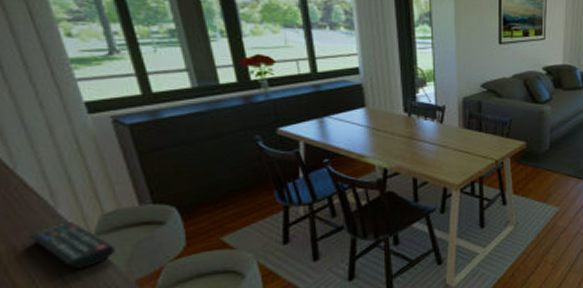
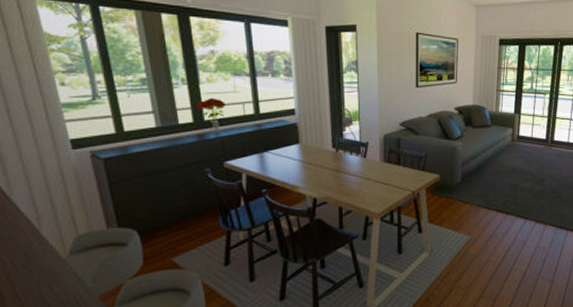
remote control: present [28,222,115,269] -> none [16,242,84,284]

